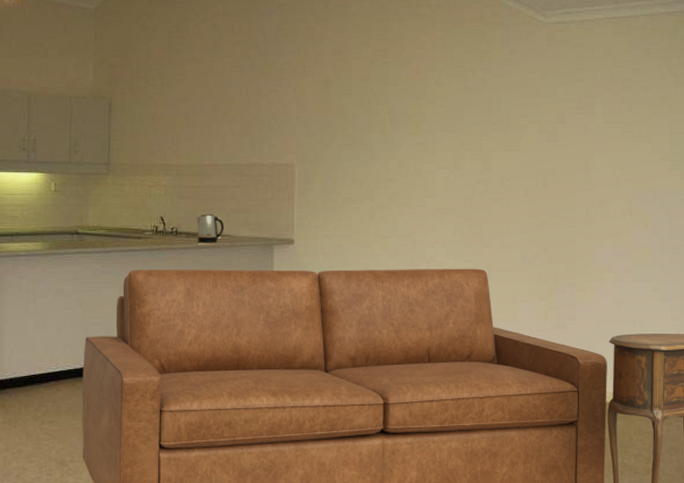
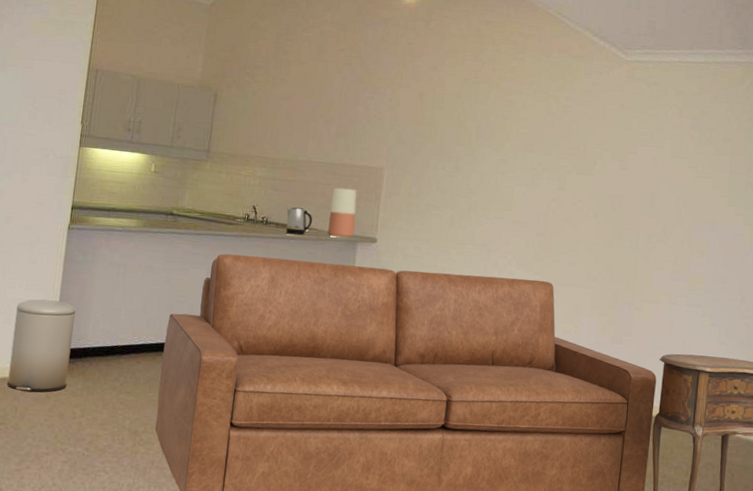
vase: none [241,189,270,241] -> present [327,188,357,238]

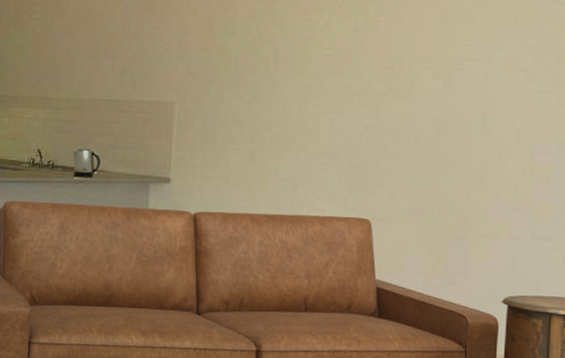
vase: present [327,188,357,238] -> none [117,126,147,179]

